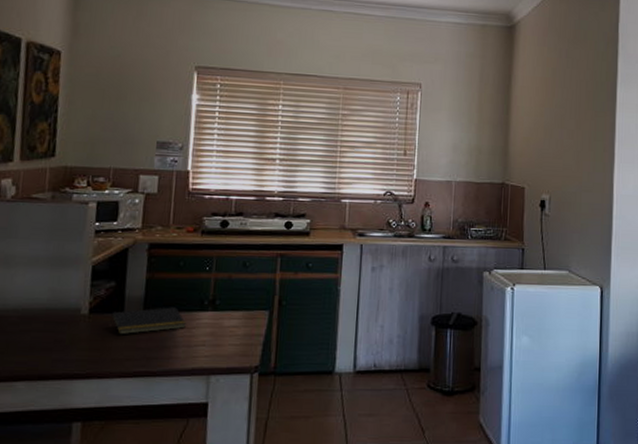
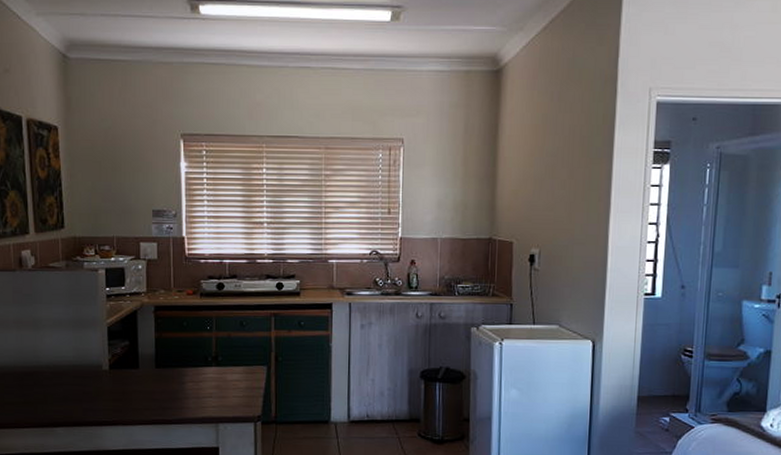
notepad: present [110,307,186,335] -> none [128,363,193,388]

